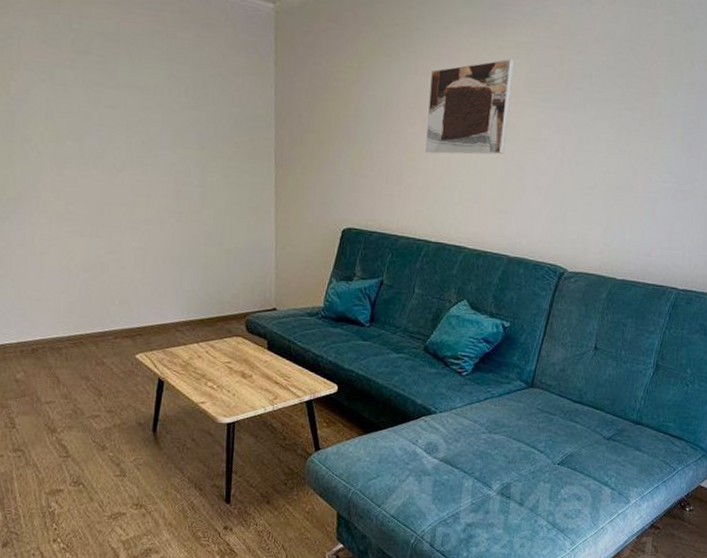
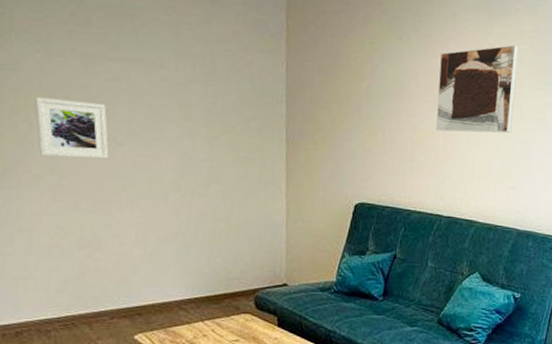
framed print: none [42,125,110,185] -> present [35,97,109,159]

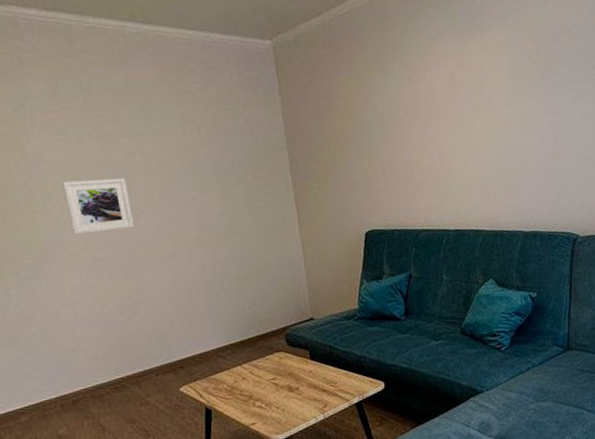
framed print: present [436,44,519,134] -> none [423,57,503,150]

